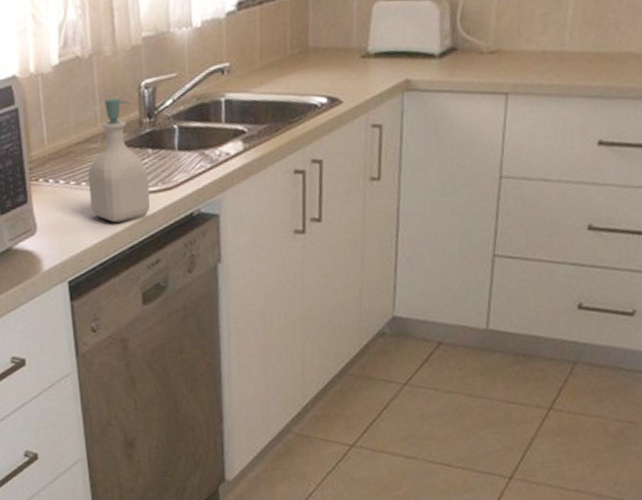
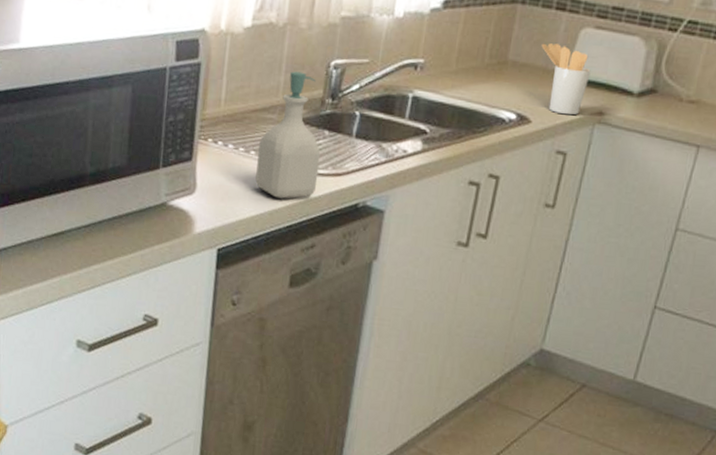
utensil holder: none [338,22,391,89] -> present [541,43,591,116]

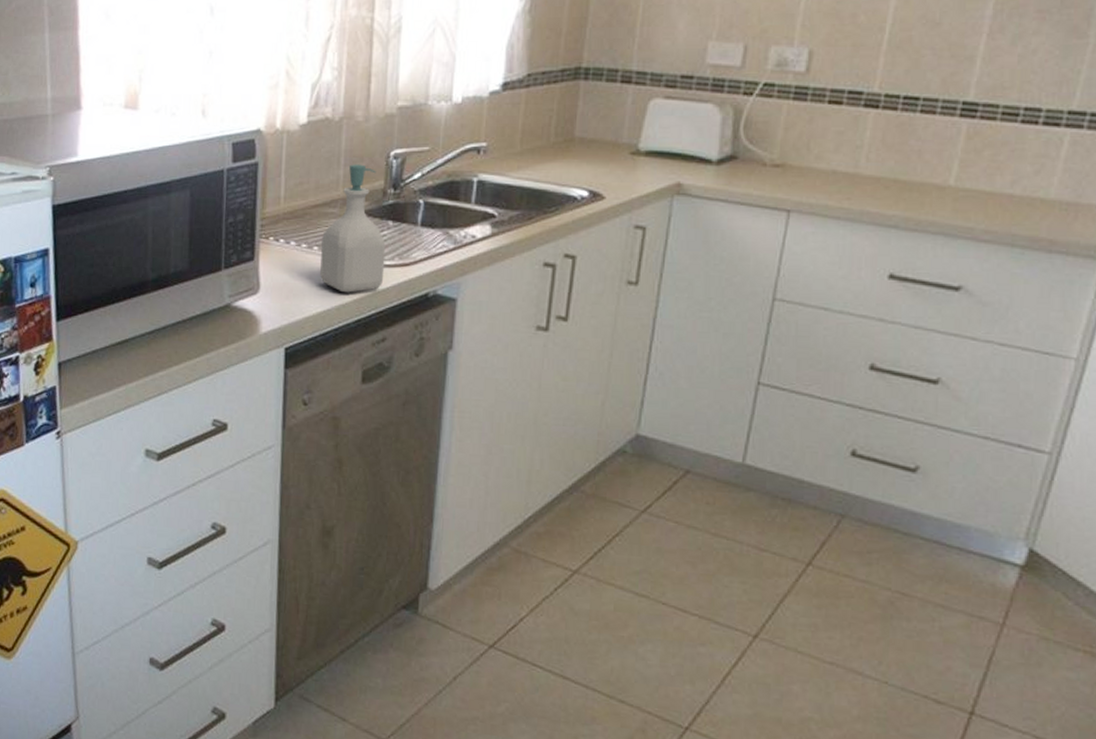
utensil holder: present [541,43,591,116] -> none [609,117,664,188]

